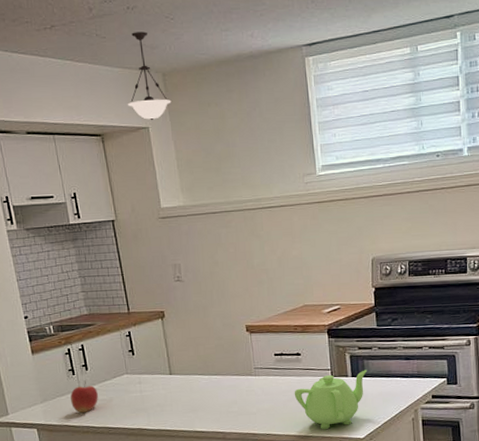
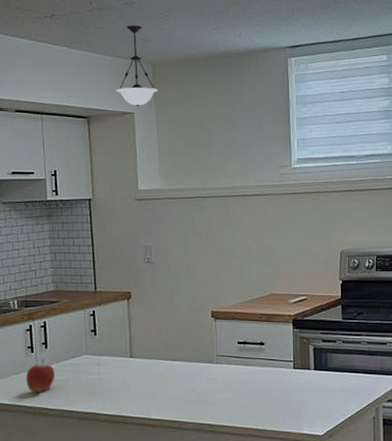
teapot: present [294,370,368,430] -> none [254,363,330,425]

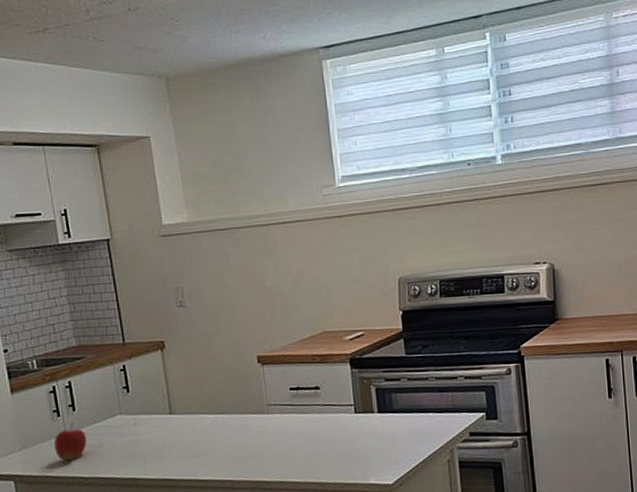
pendant light: present [116,25,158,107] -> none [126,34,176,130]

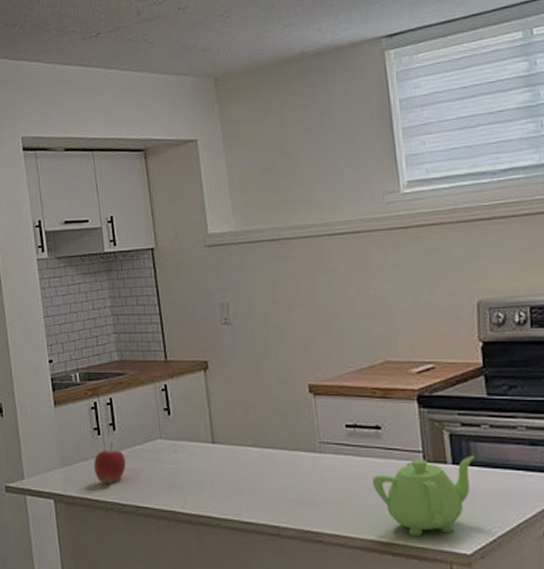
teapot: none [312,404,396,476] -> present [372,455,475,537]

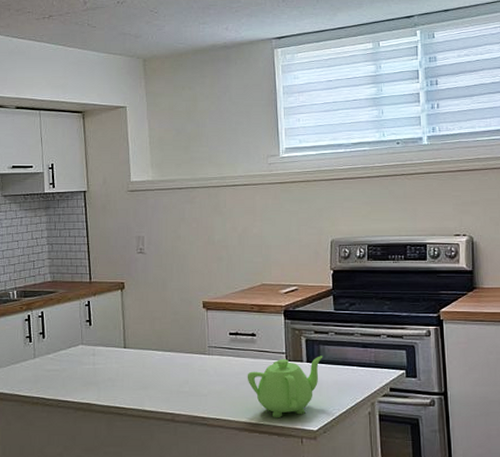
apple: present [94,443,126,485] -> none [25,349,52,383]

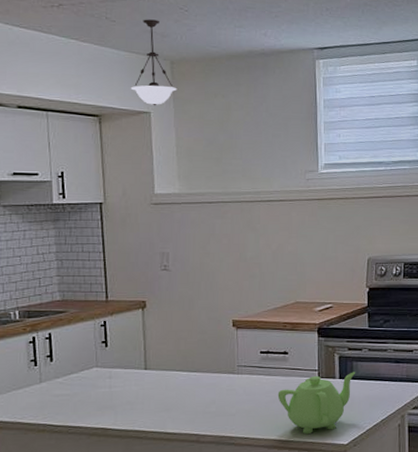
pendant light: none [109,23,149,101] -> present [130,19,177,106]

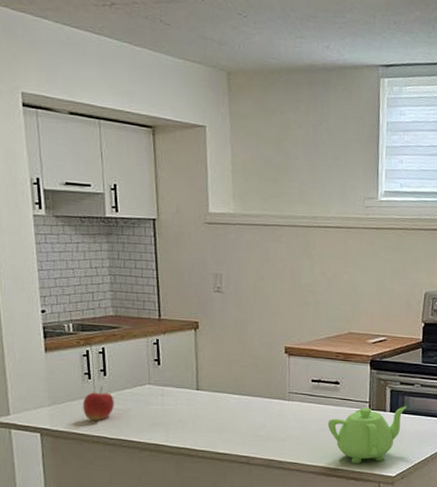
apple: none [29,372,61,410] -> present [83,386,114,422]
pendant light: present [130,19,177,106] -> none [185,24,234,120]

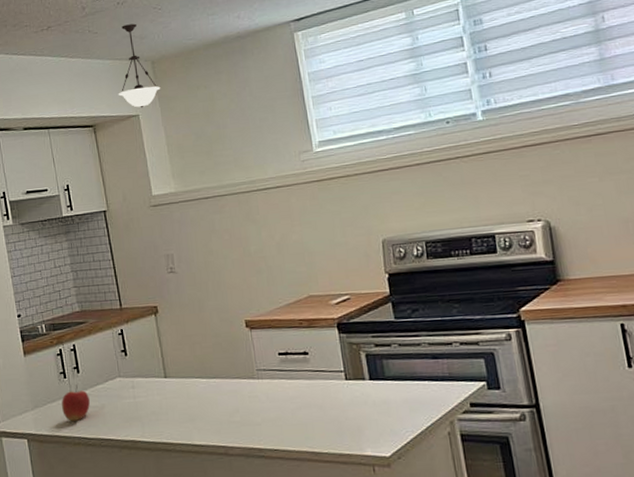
pendant light: none [185,24,234,120] -> present [118,23,161,108]
teapot: present [327,406,407,464] -> none [303,371,388,446]

